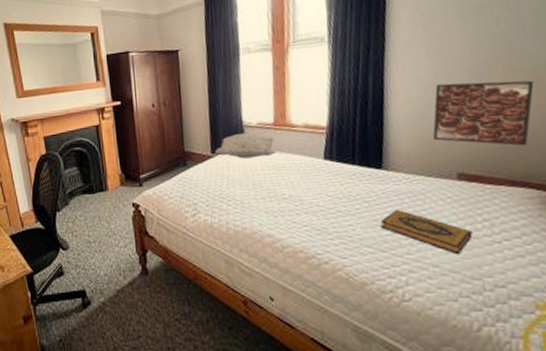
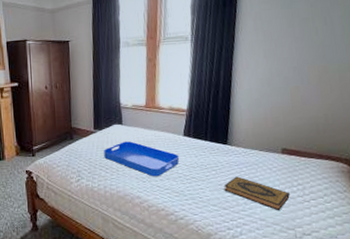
decorative pillow: present [215,132,276,159] -> none [97,112,146,134]
serving tray: none [224,167,320,211] -> present [104,141,180,177]
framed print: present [433,80,534,146] -> none [266,78,339,129]

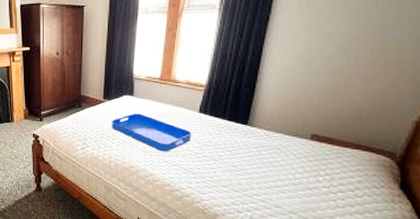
hardback book: present [224,176,290,211] -> none [238,159,314,200]

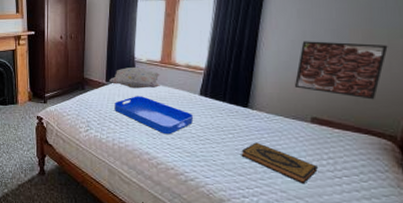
decorative pillow: none [107,83,159,106] -> present [109,66,160,89]
hardback book: none [238,159,314,200] -> present [241,142,318,185]
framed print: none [297,56,397,117] -> present [295,41,388,100]

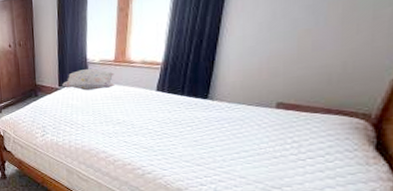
serving tray: present [115,96,194,135] -> none [69,97,151,133]
hardback book: present [241,142,318,185] -> none [200,133,280,169]
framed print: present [295,41,388,100] -> none [261,16,372,79]

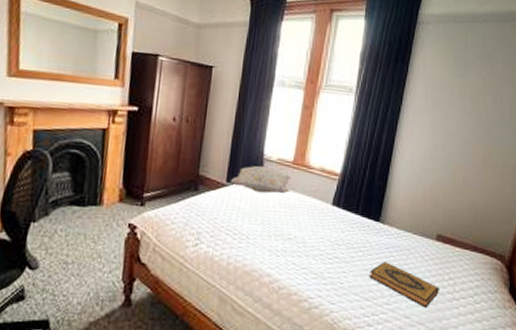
hardback book: none [200,133,280,169] -> present [369,261,439,309]

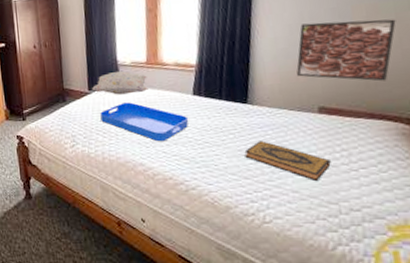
serving tray: none [234,202,324,252] -> present [100,102,189,142]
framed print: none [425,152,502,218] -> present [296,19,396,82]

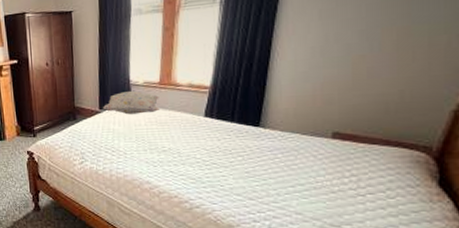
serving tray: present [100,102,189,142] -> none [110,122,199,162]
hardback book: present [245,140,331,182] -> none [252,164,338,205]
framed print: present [296,19,396,82] -> none [314,43,428,108]

